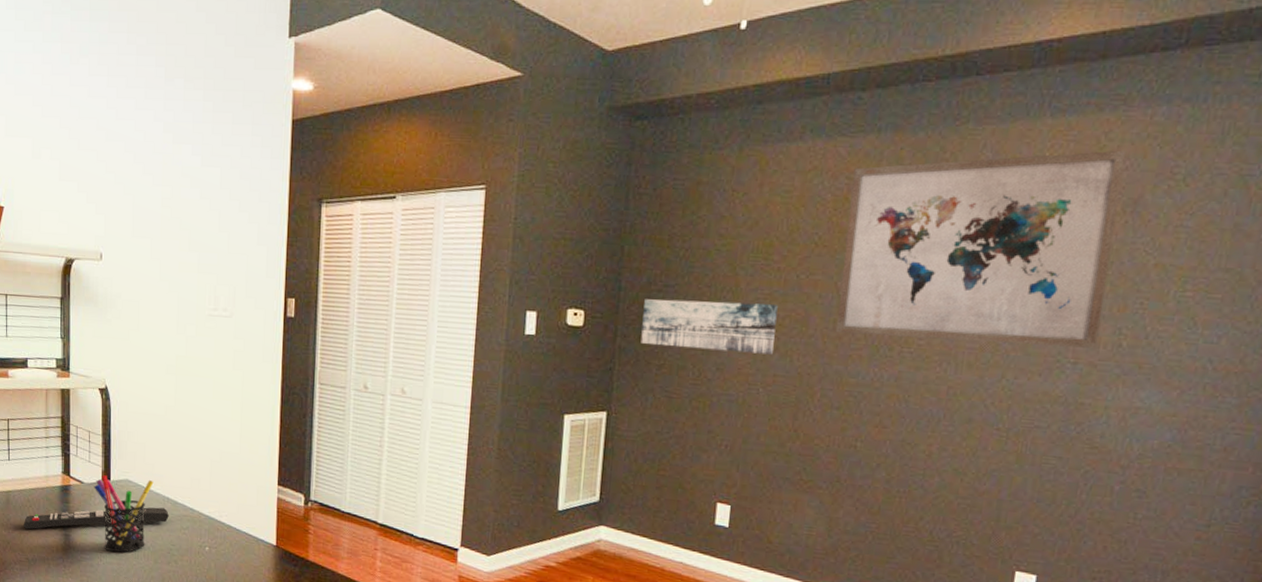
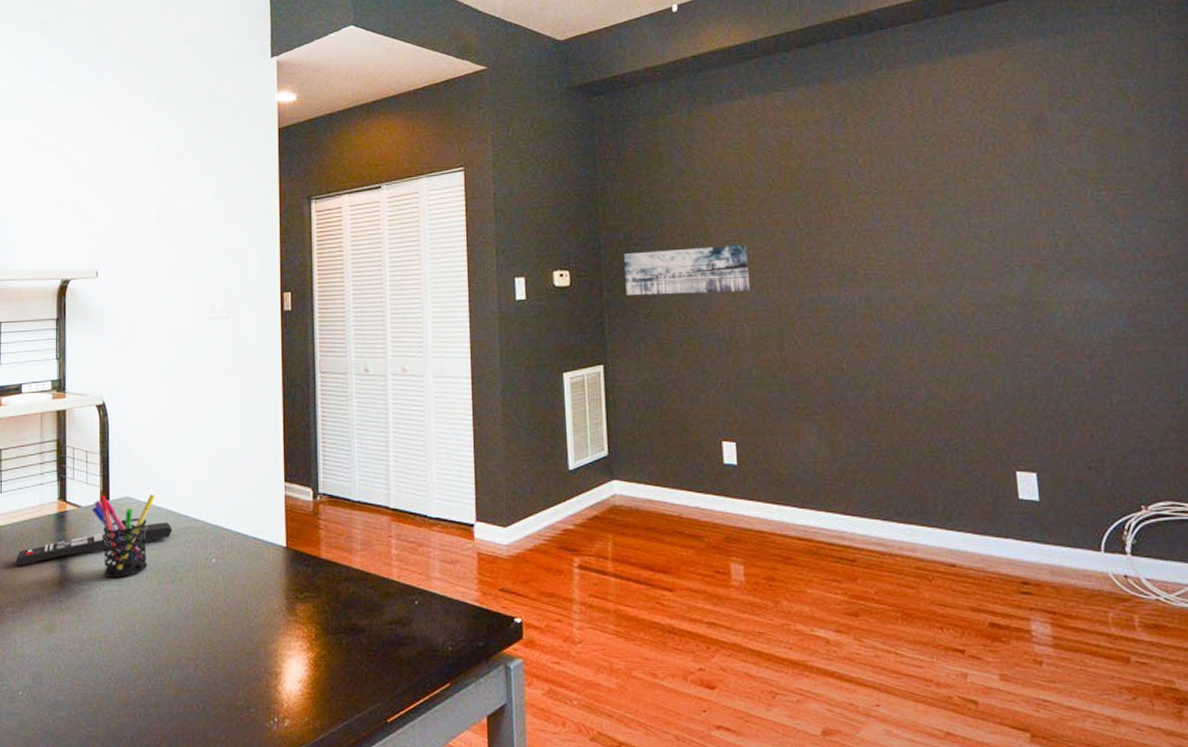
wall art: present [835,150,1127,349] -> none [792,78,1037,264]

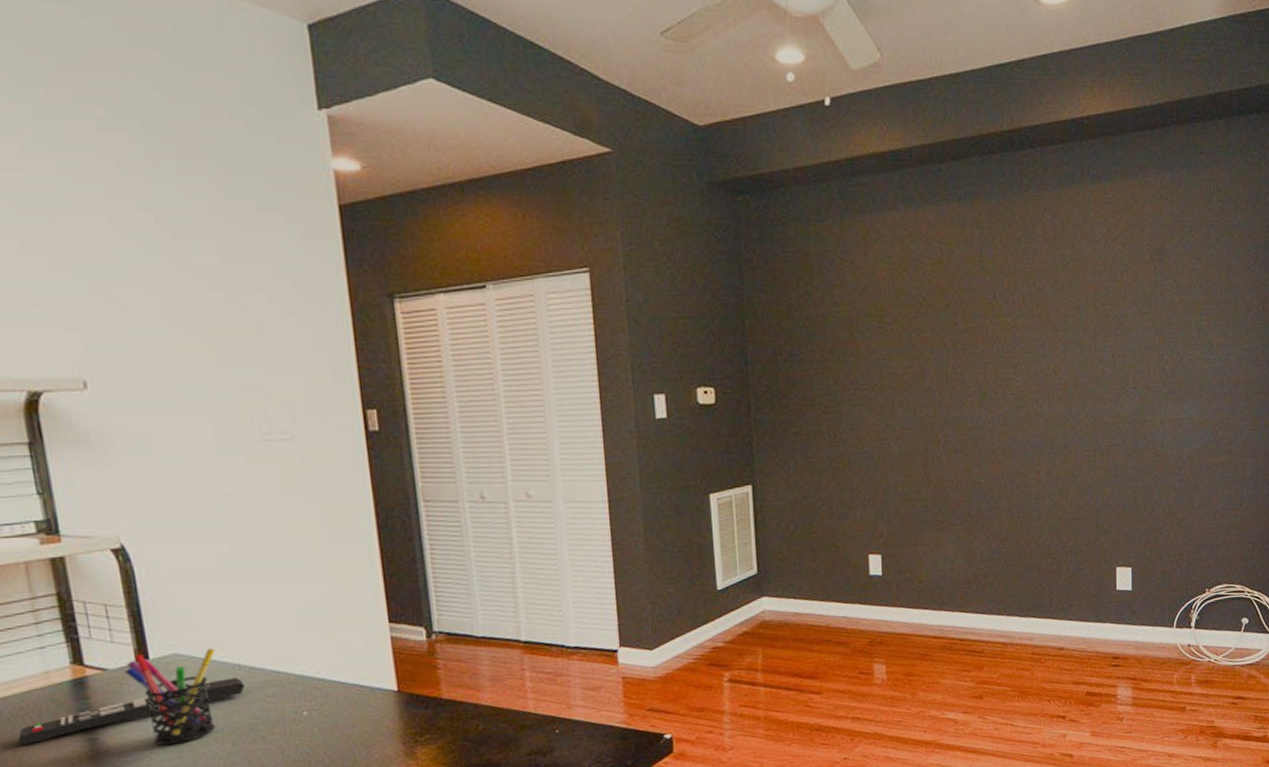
wall art: present [624,245,750,296] -> none [772,364,898,414]

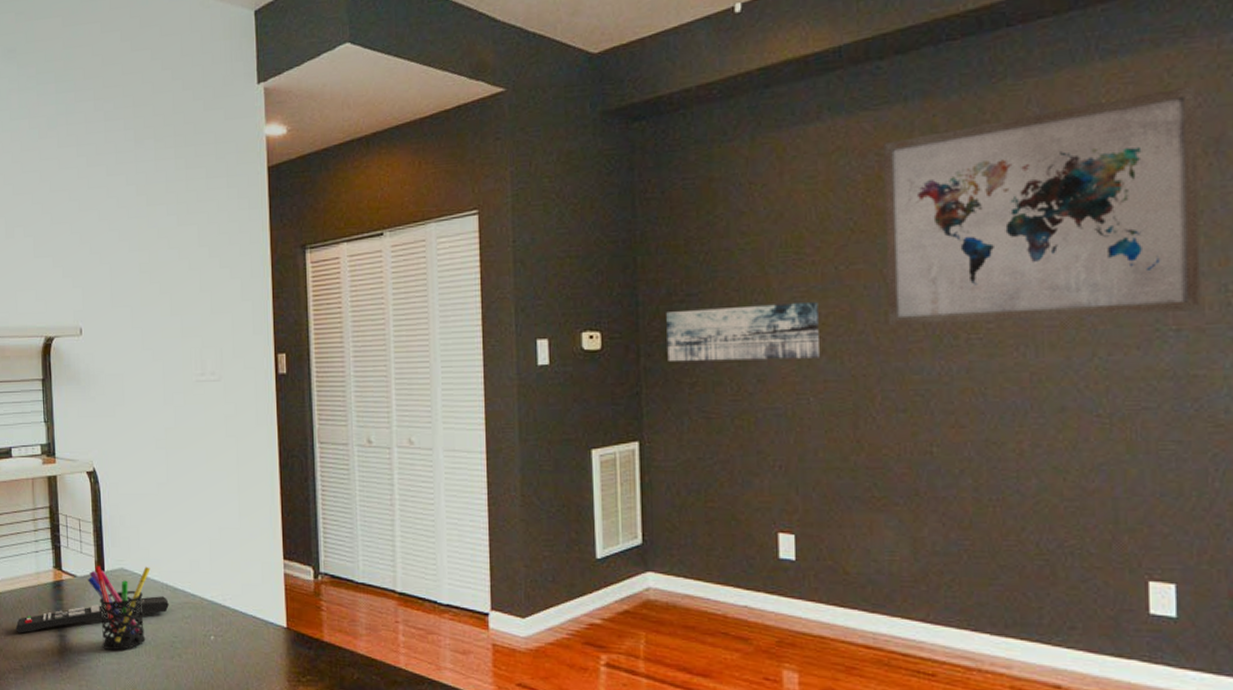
wall art: none [772,364,898,414] -> present [666,302,819,362]
wall art: none [944,209,1149,384] -> present [883,85,1201,326]

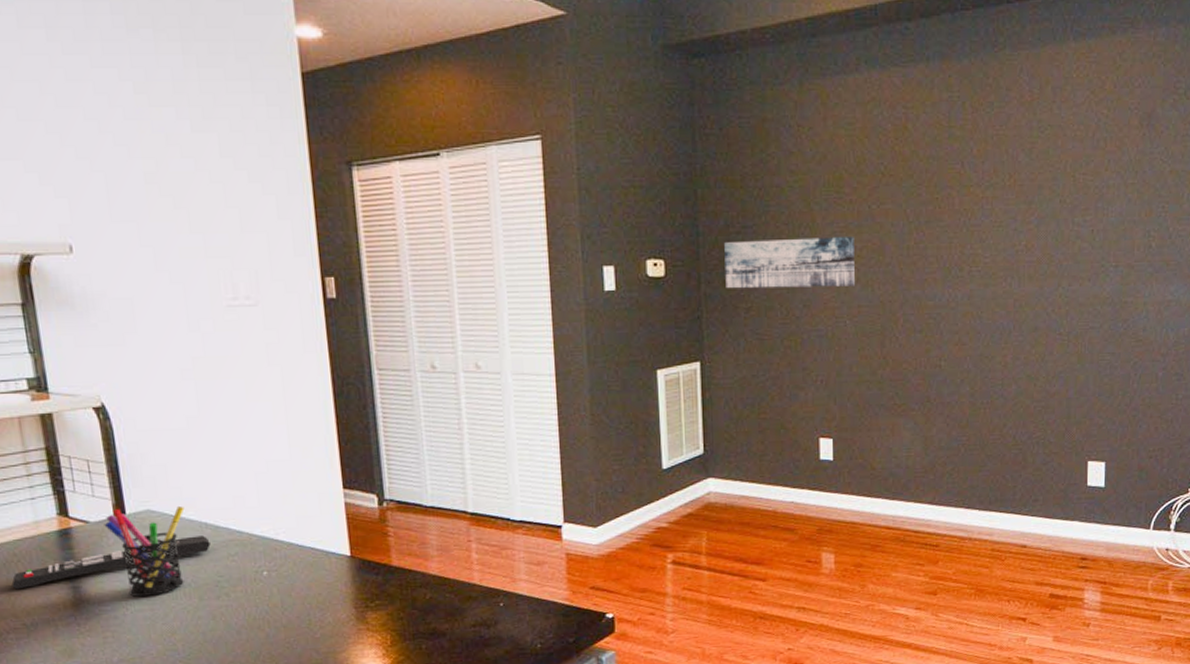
wall art: present [883,85,1201,326] -> none [909,69,1138,259]

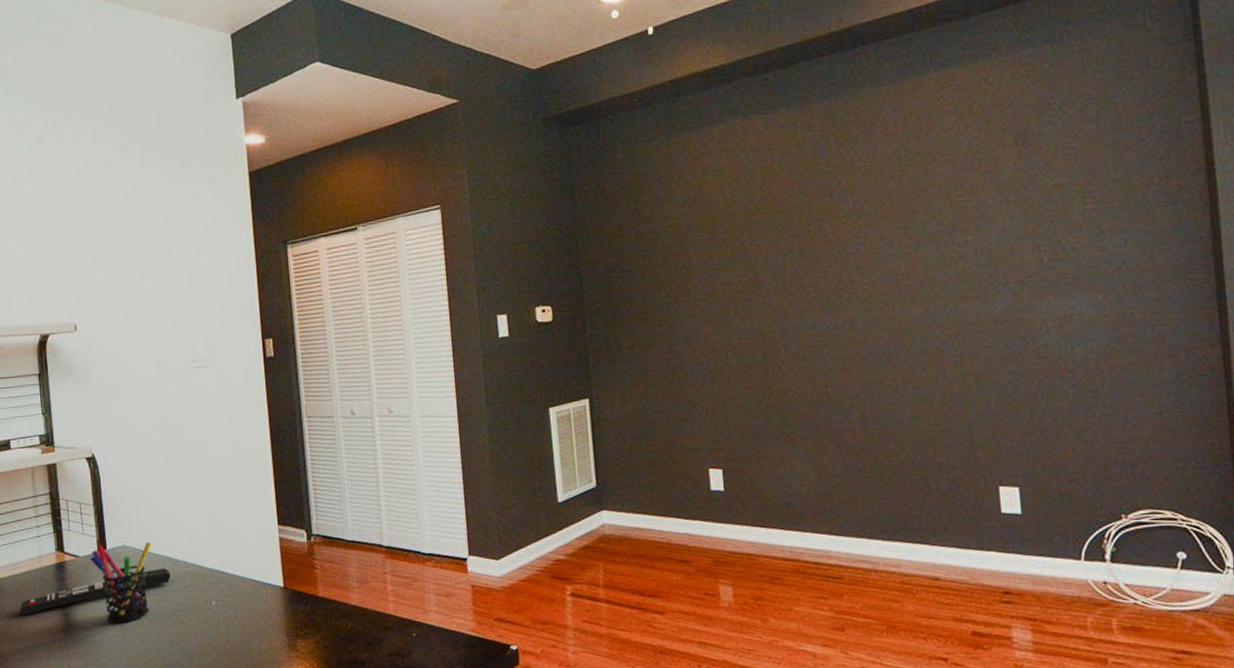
wall art: present [724,237,855,289] -> none [606,273,733,328]

